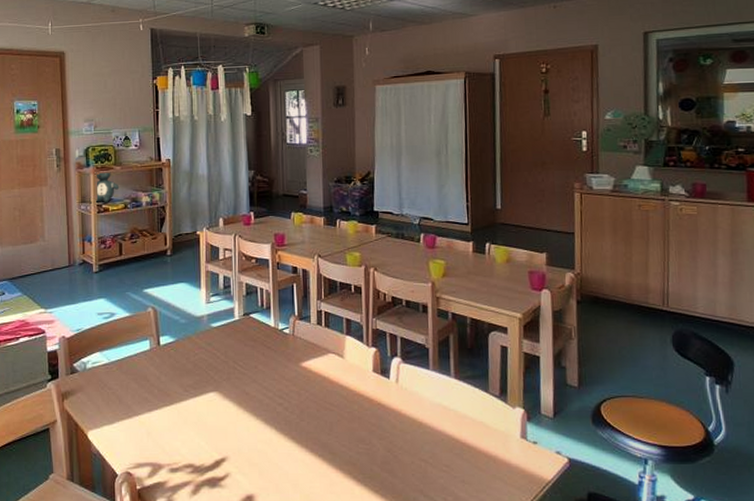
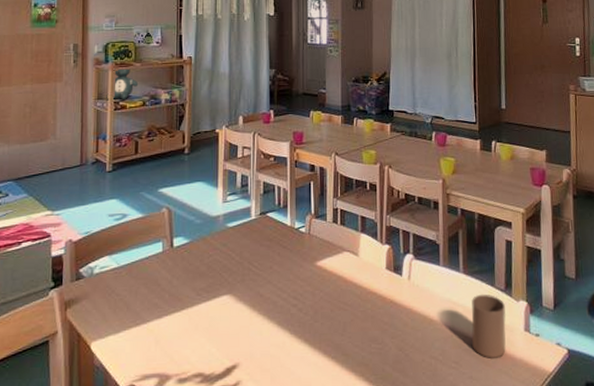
cup: none [463,399,501,465] -> present [471,294,506,360]

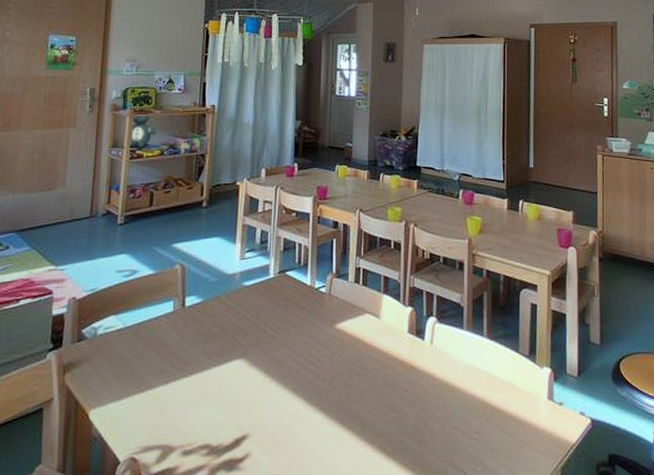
cup: present [471,294,506,360] -> none [494,360,529,430]

